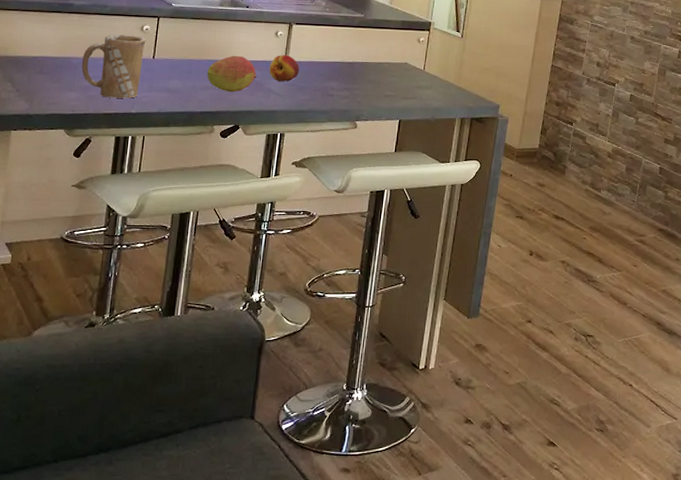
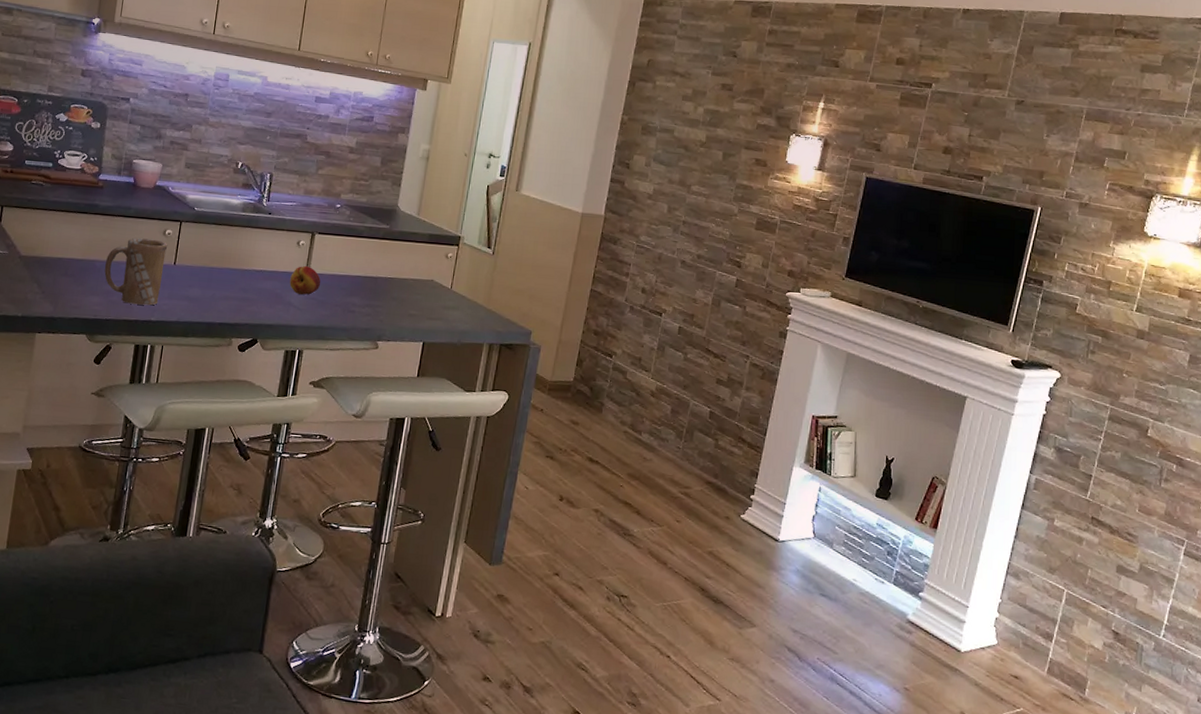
fruit: present [207,55,257,93] -> none [226,264,278,304]

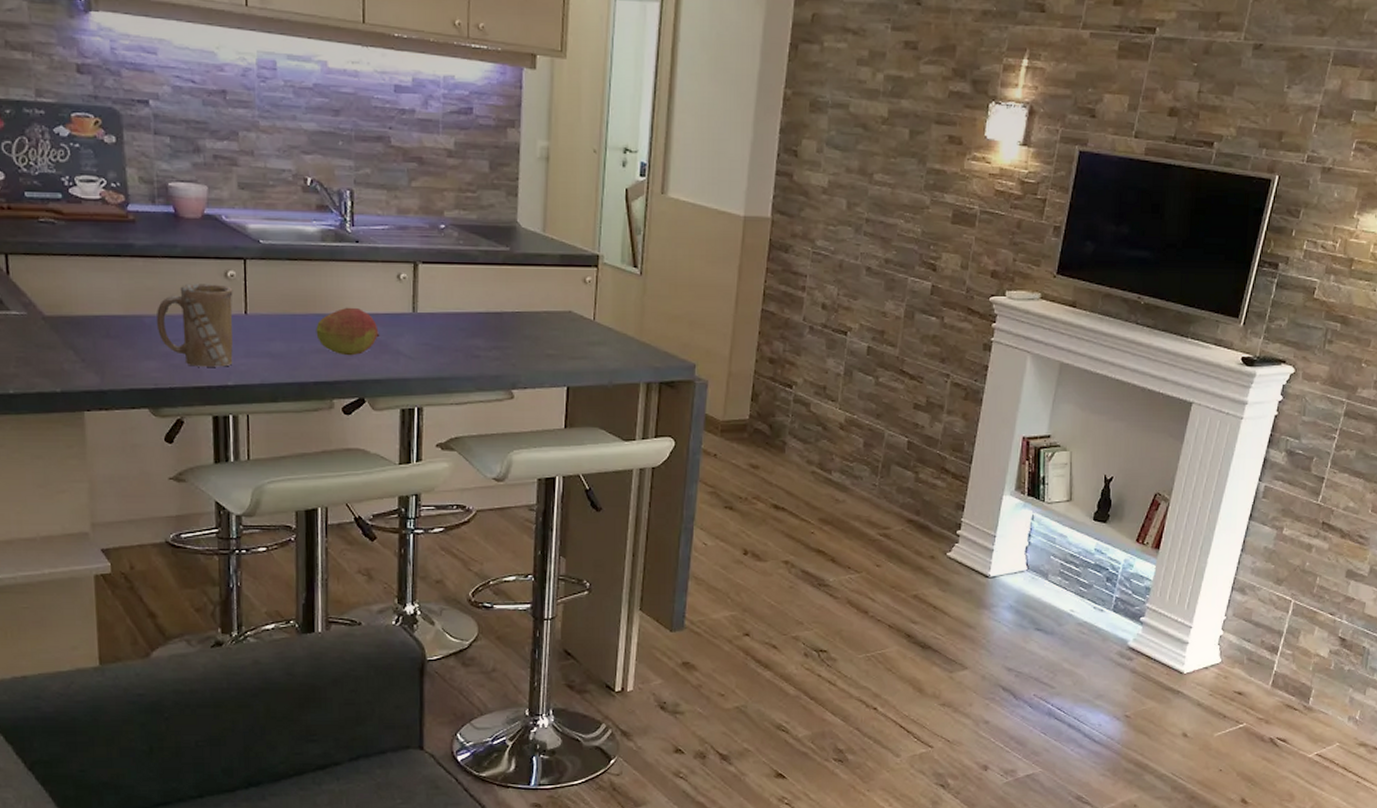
fruit: none [226,264,278,304] -> present [316,307,380,356]
fruit: present [289,265,321,295] -> none [394,304,434,340]

